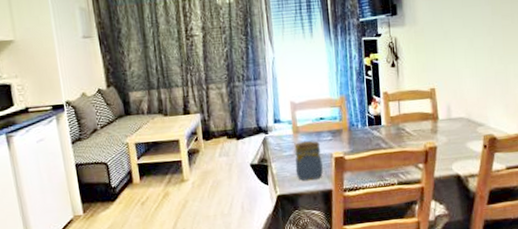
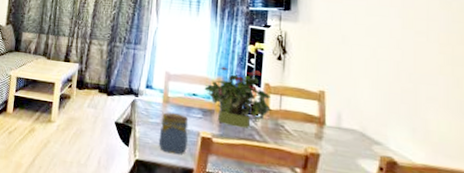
potted plant: none [330,81,392,141] -> present [204,66,272,129]

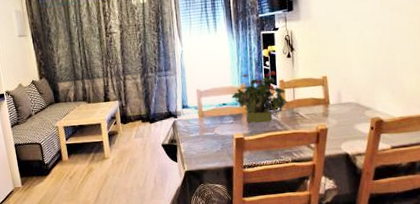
jar: present [158,112,189,155] -> none [200,124,225,159]

